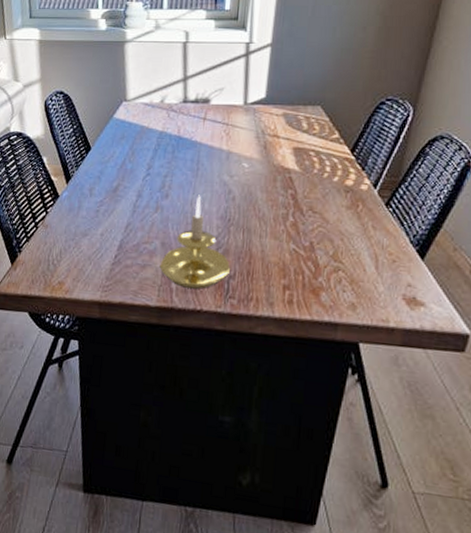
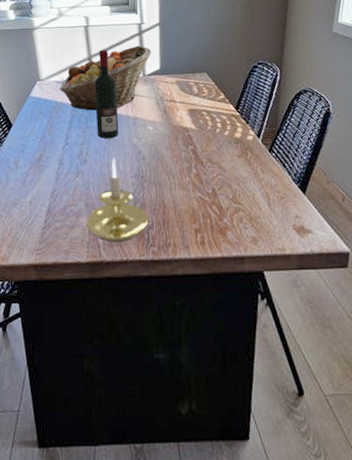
fruit basket: none [147,68,258,140] -> present [60,45,152,111]
wine bottle: none [183,71,213,173] -> present [94,49,119,139]

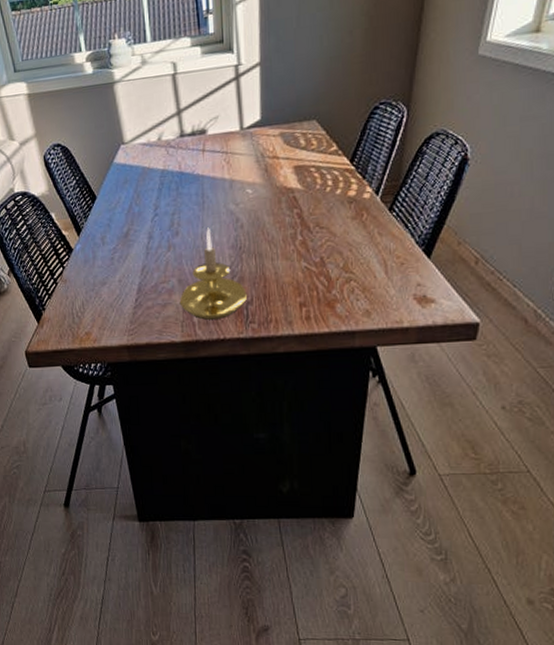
fruit basket: present [60,45,152,111] -> none [146,92,251,176]
wine bottle: present [94,49,119,139] -> none [185,101,214,207]

